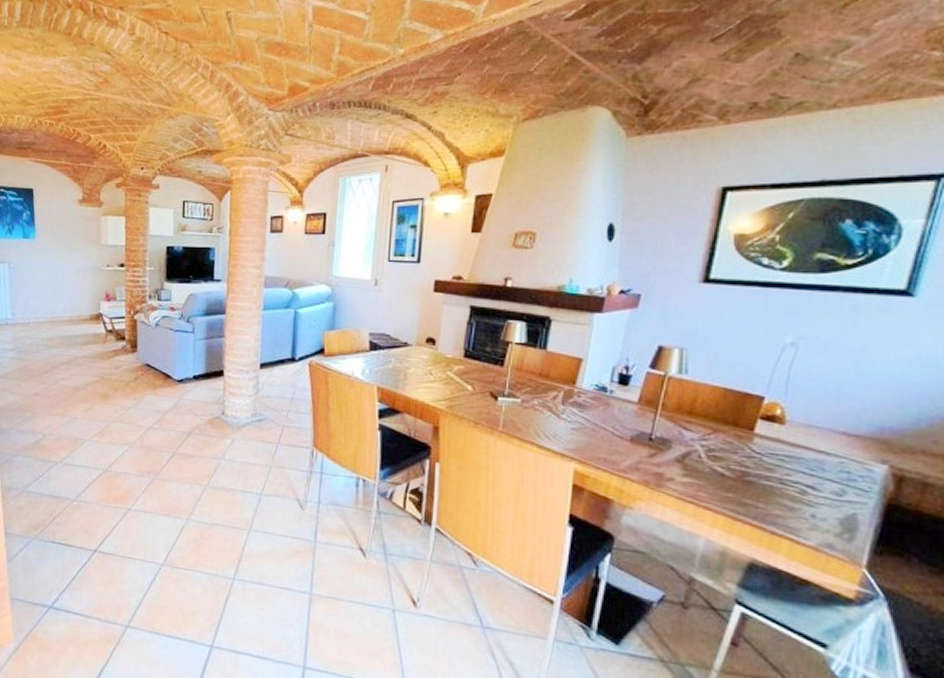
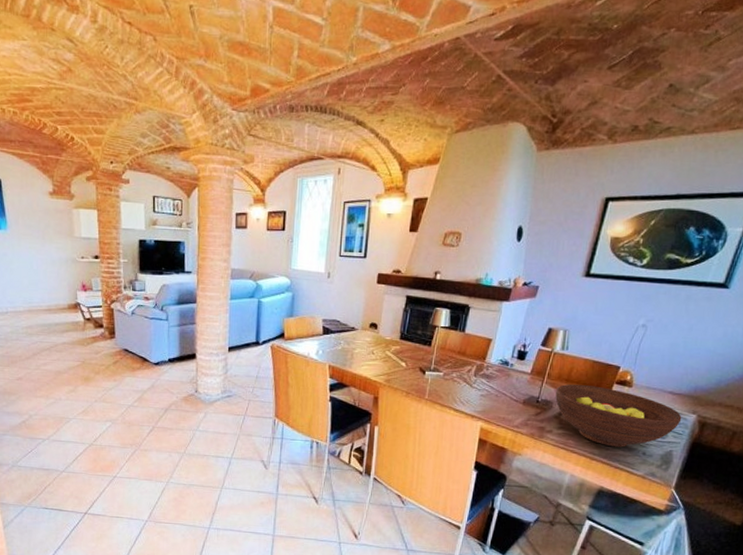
fruit bowl: none [675,418,865,506] -> present [555,384,682,448]

